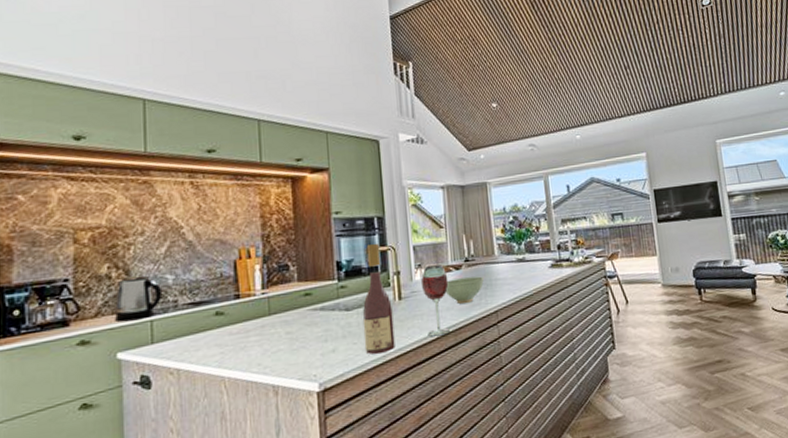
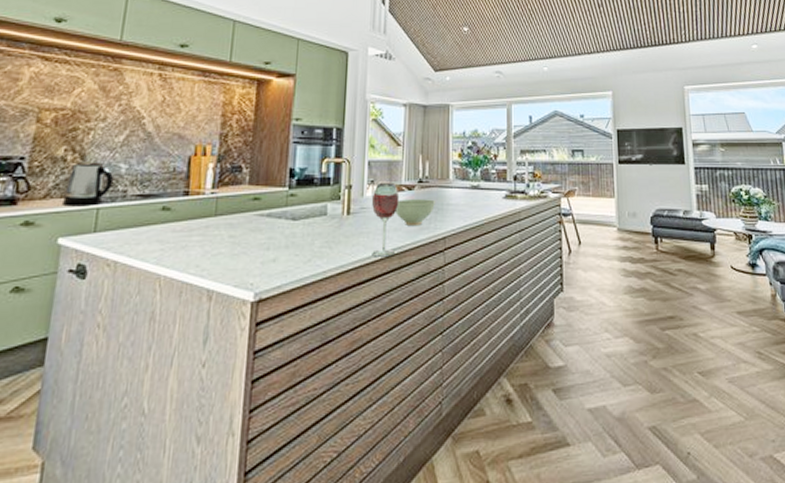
wine bottle: present [362,244,395,355] -> none [306,155,340,270]

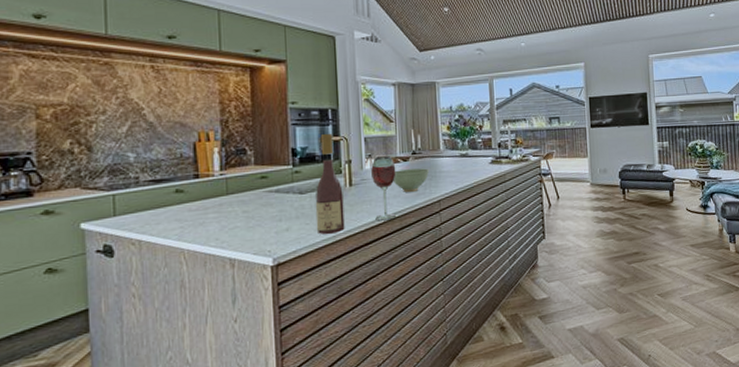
kettle: present [63,162,114,207] -> none [78,152,125,195]
wine bottle: none [306,155,340,270] -> present [315,134,345,235]

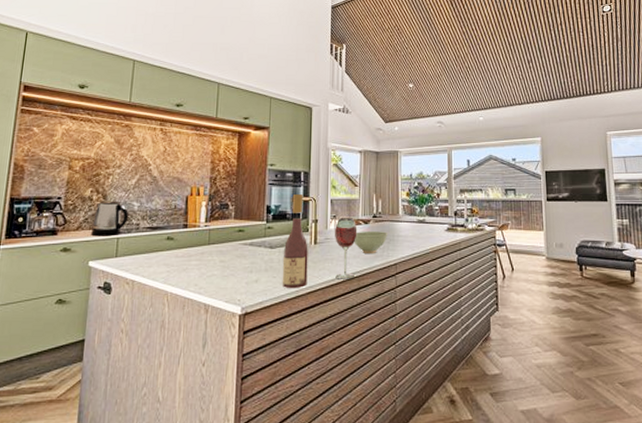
kettle: none [78,152,125,195] -> present [91,201,129,237]

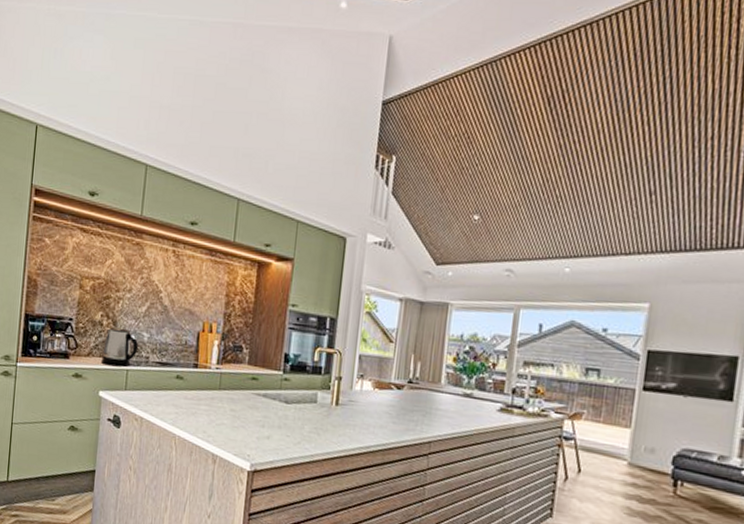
wine bottle: present [282,195,308,289] -> none [295,344,329,453]
wineglass: present [335,218,357,279] -> none [356,378,388,452]
bowl: present [354,231,388,253] -> none [382,397,425,426]

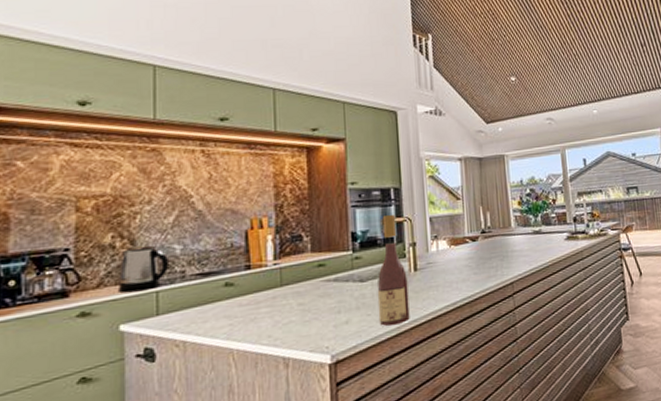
wine bottle: none [295,344,329,453] -> present [376,215,410,327]

